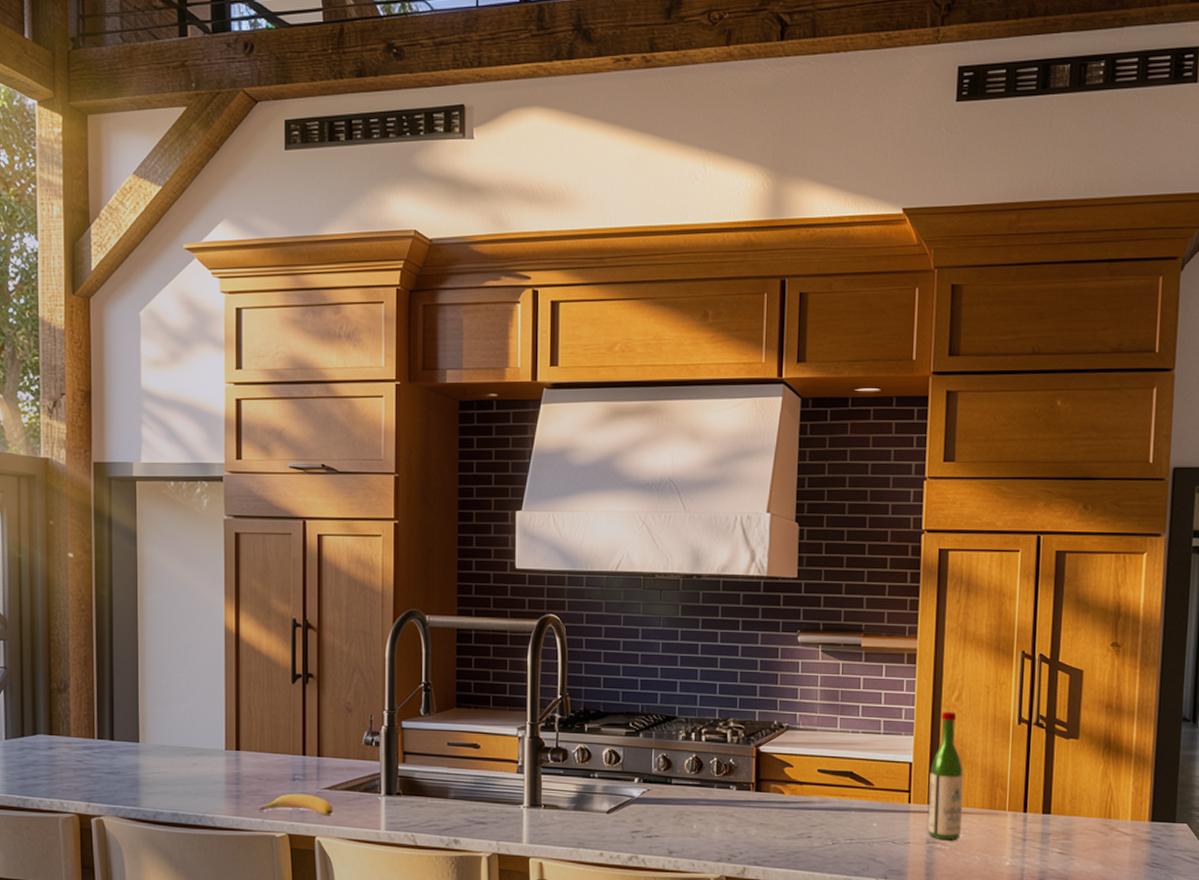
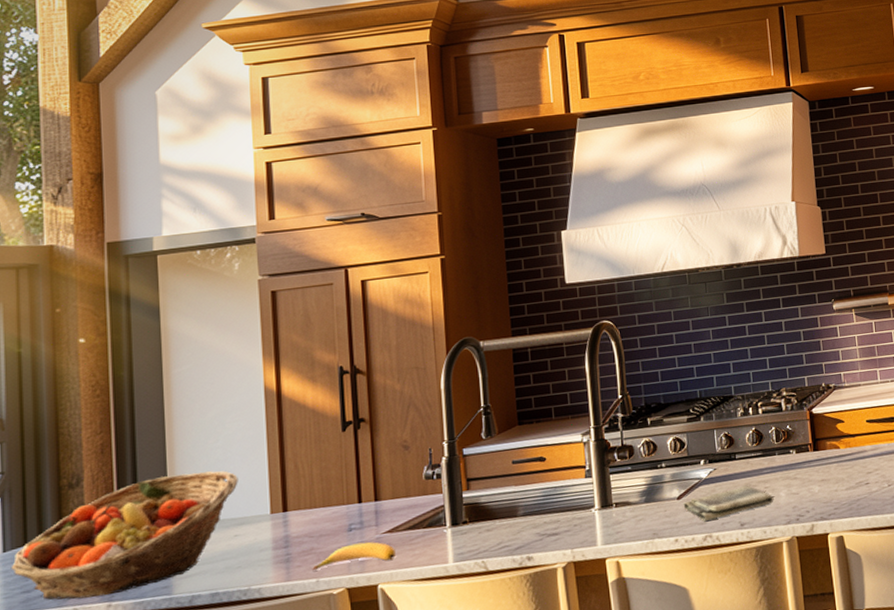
fruit basket: none [11,696,199,796] -> present [10,471,238,601]
dish towel: none [612,813,707,841] -> present [683,485,774,521]

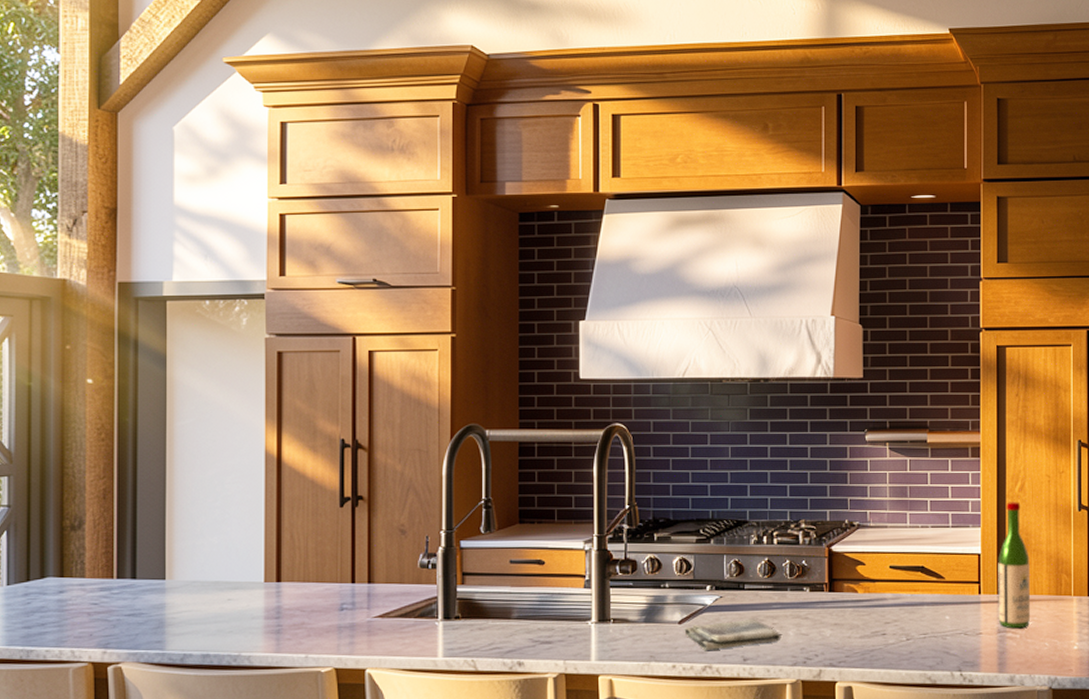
fruit basket: present [10,471,238,601] -> none [13,530,234,642]
banana: present [312,542,396,571] -> none [302,624,385,646]

